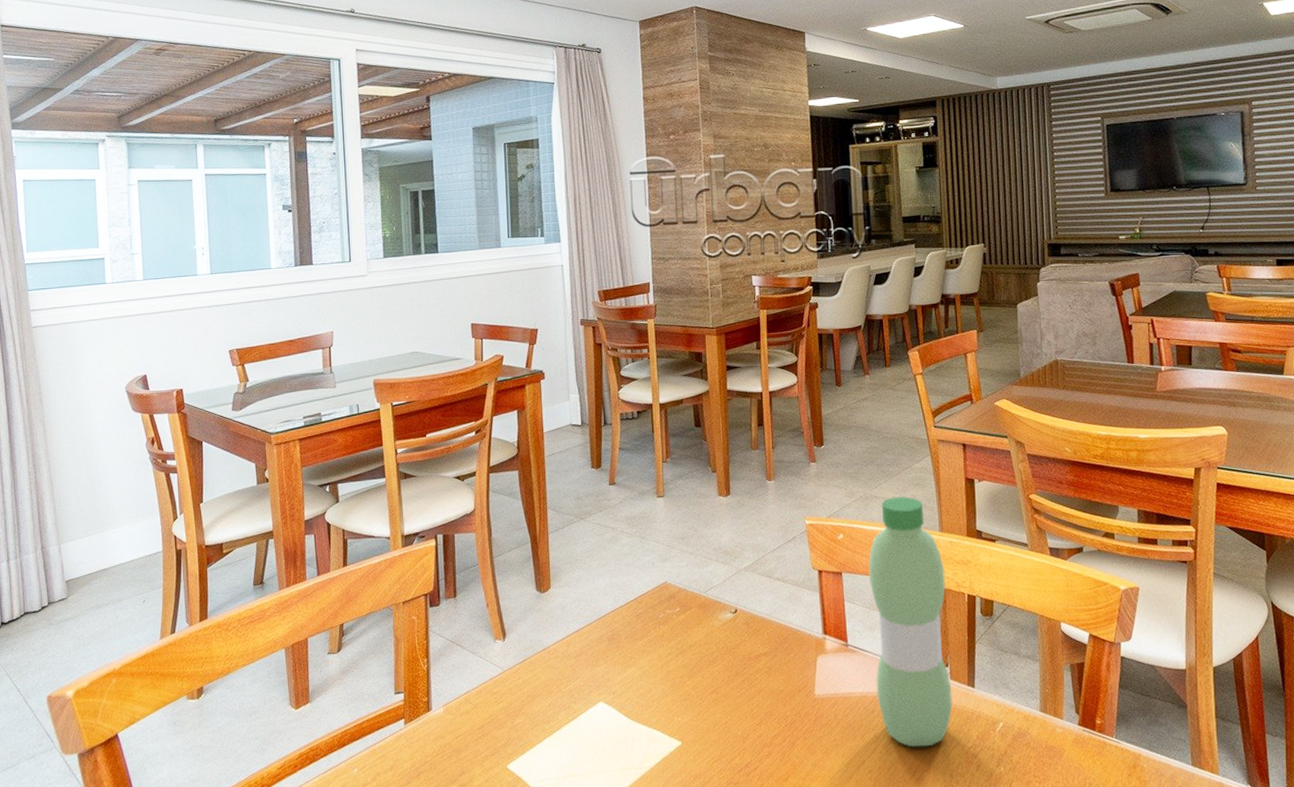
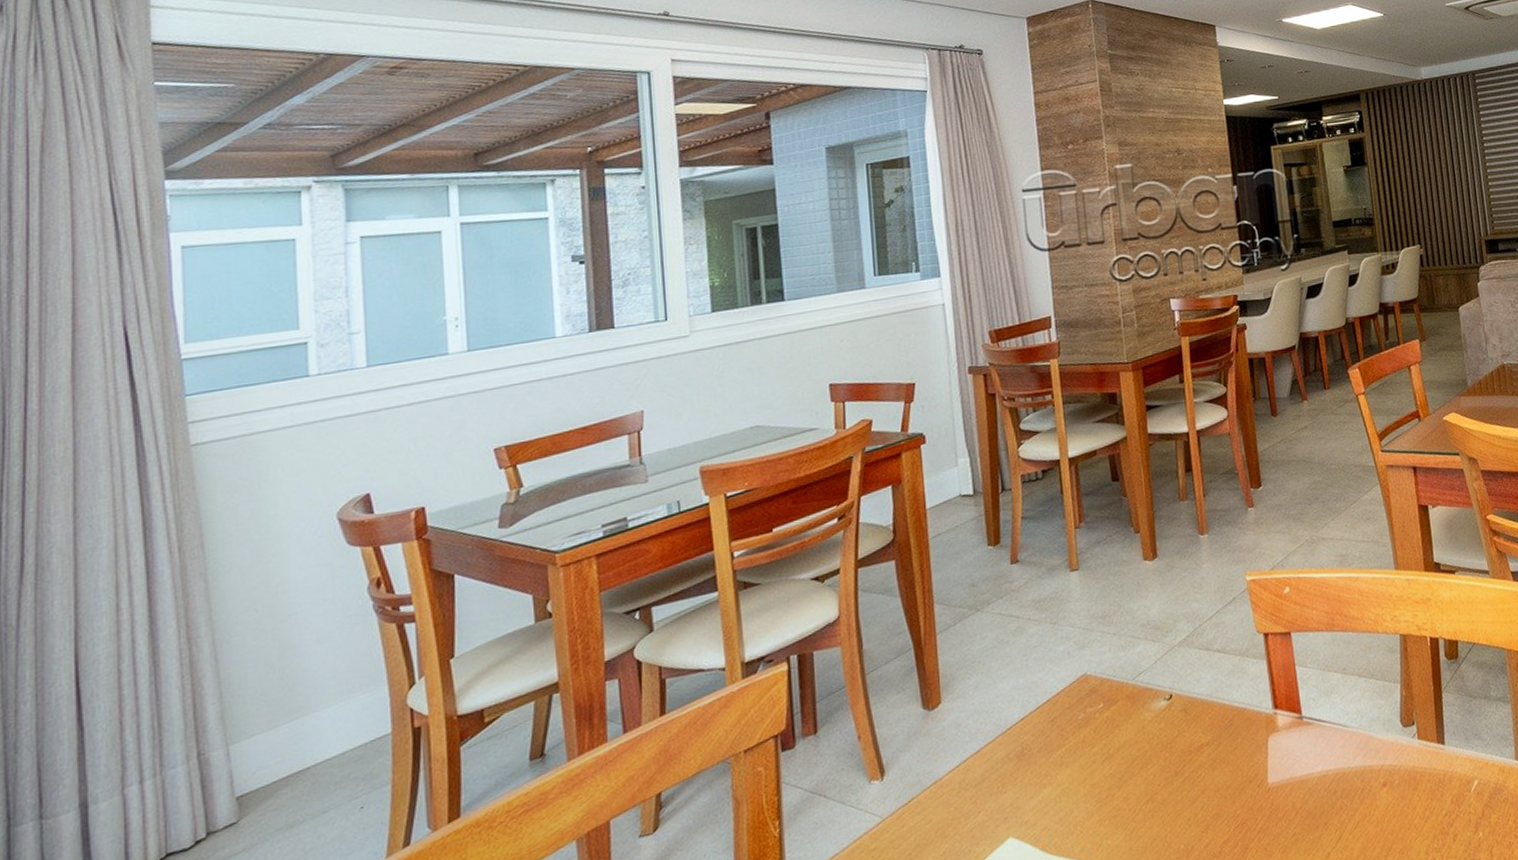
water bottle: present [869,496,953,747] -> none [1319,534,1423,828]

